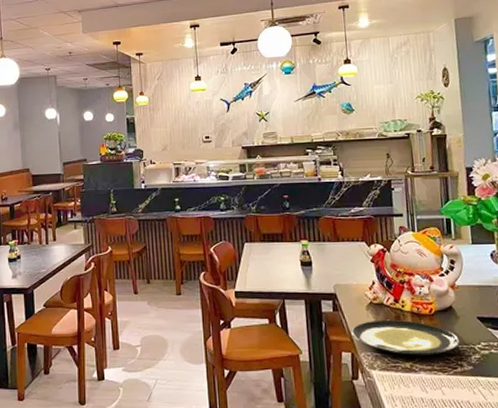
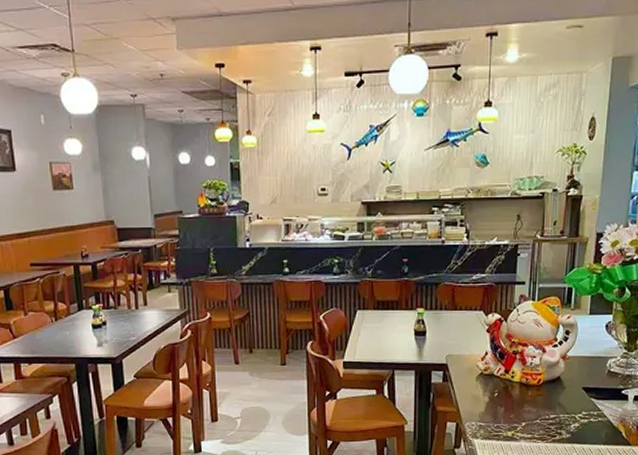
plate: present [351,319,461,356] -> none [458,390,563,425]

